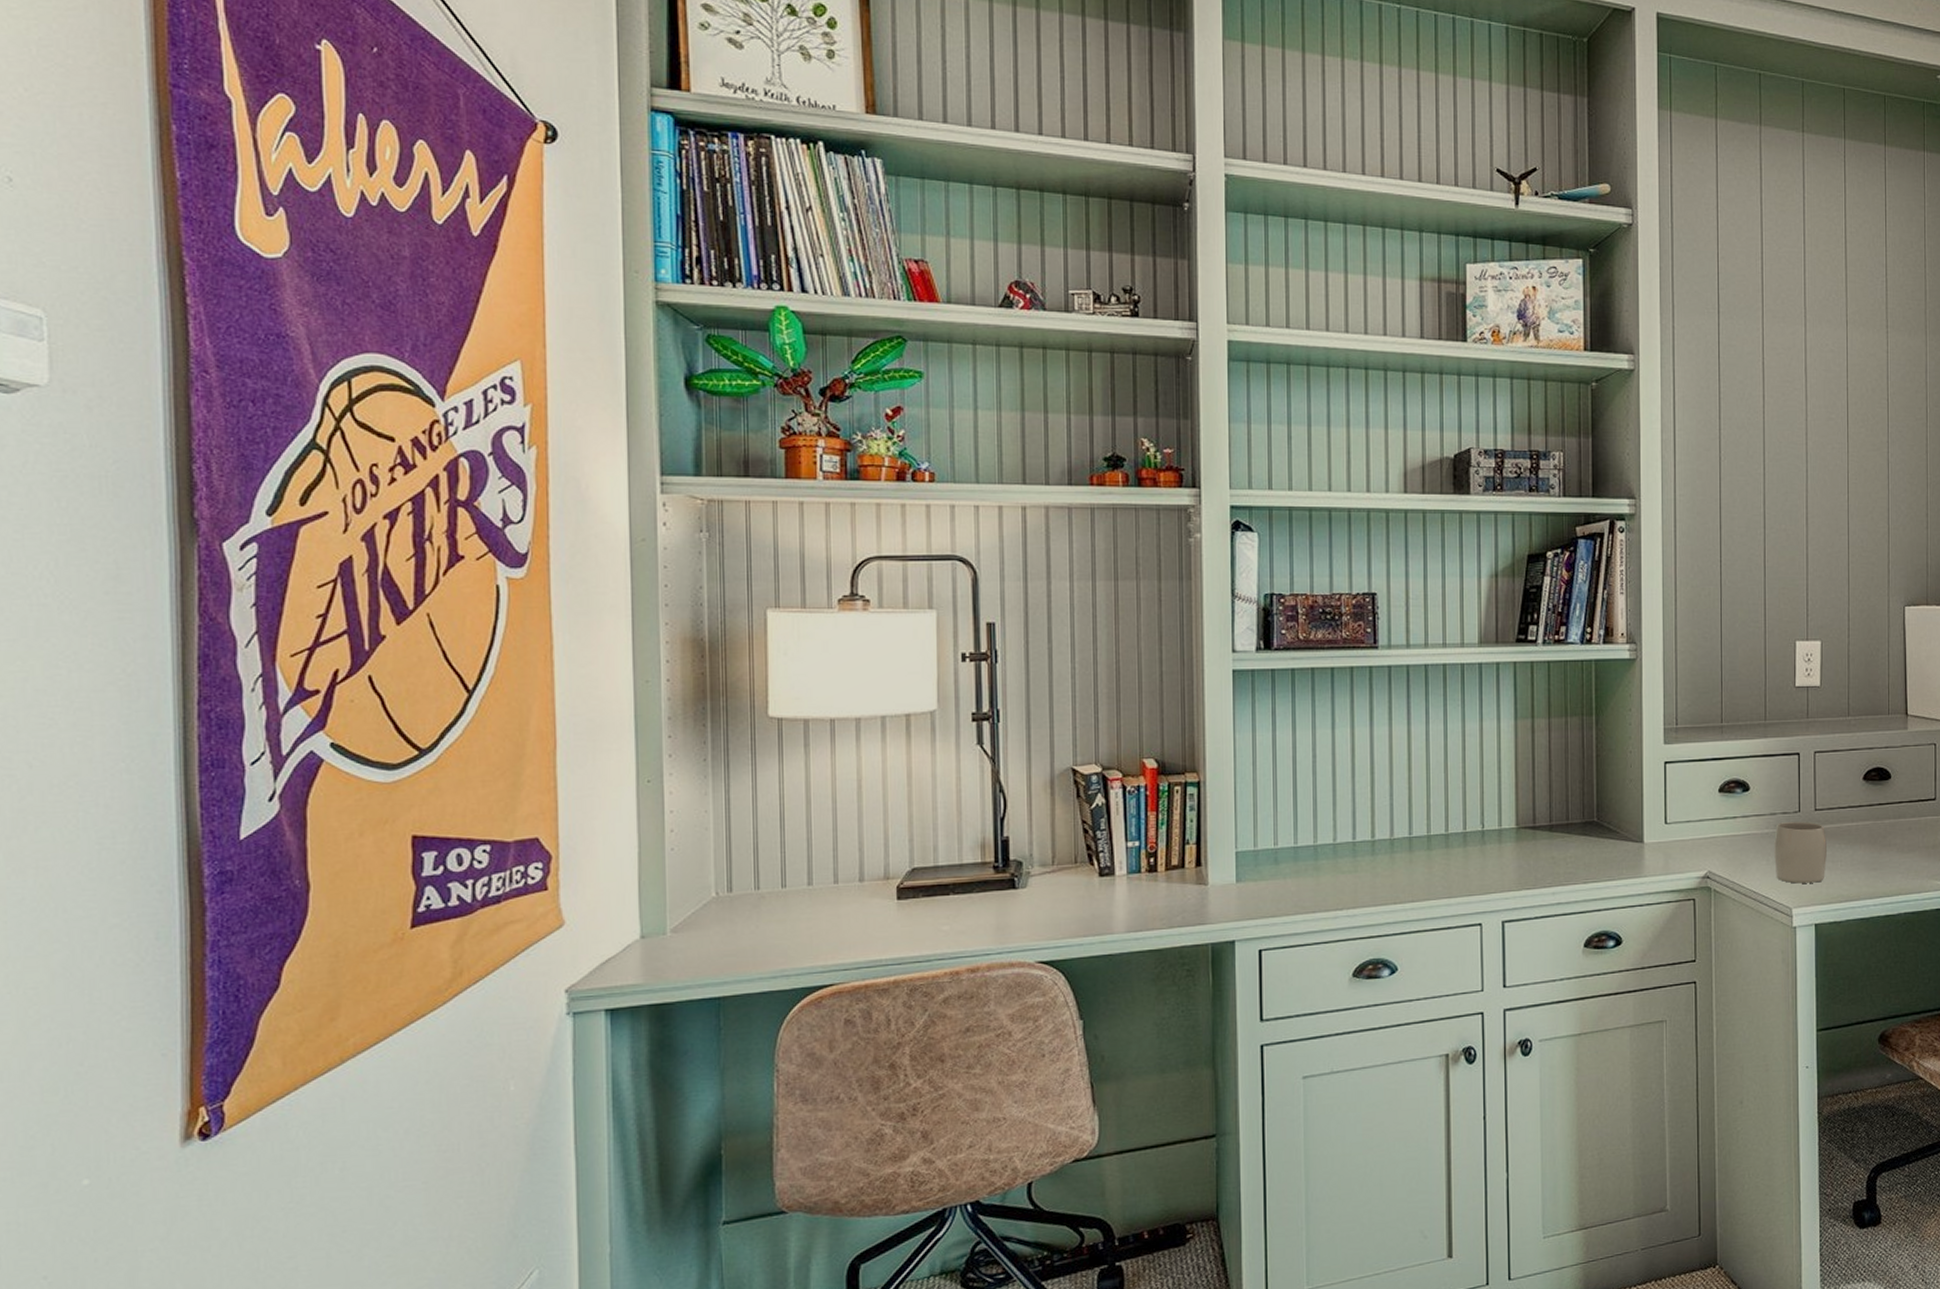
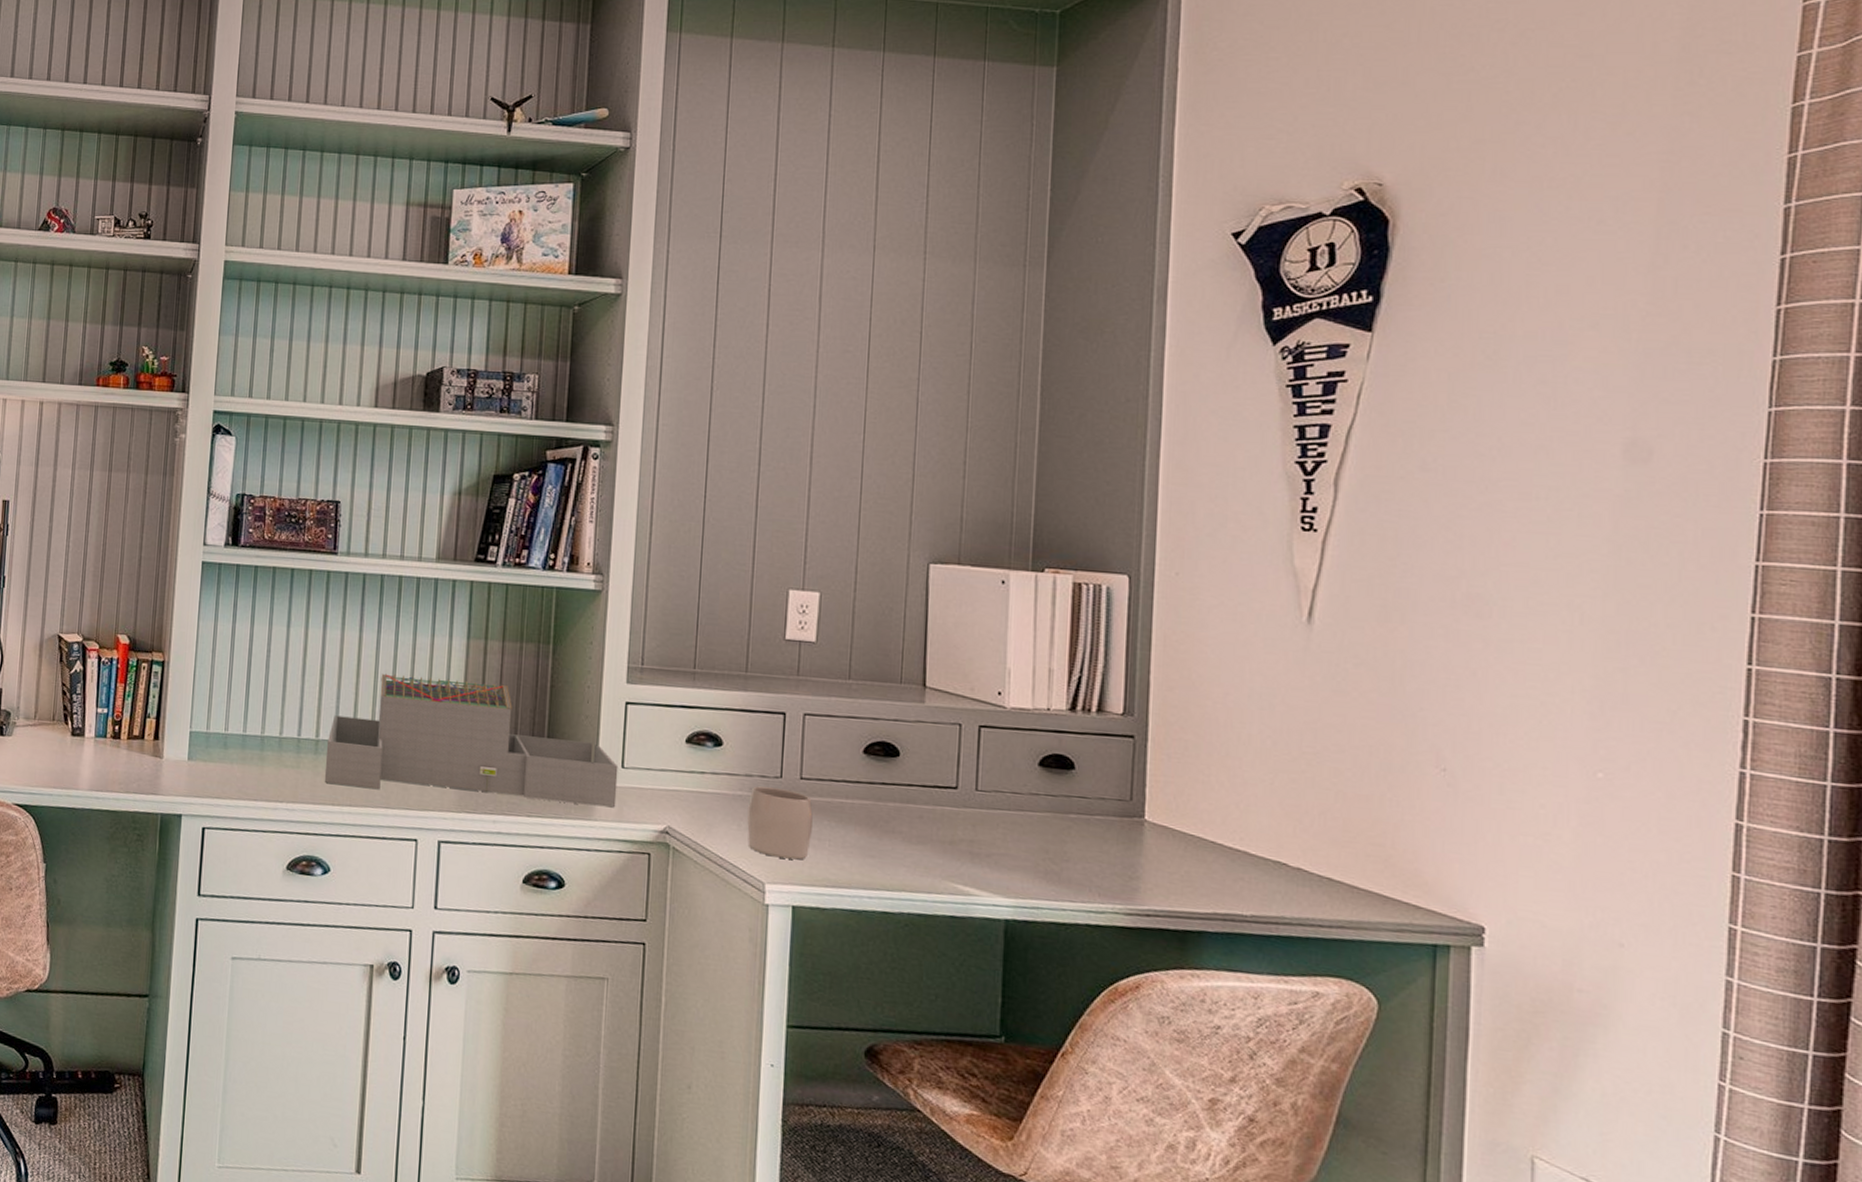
architectural model: none [1384,759,1663,883] -> present [325,673,619,808]

